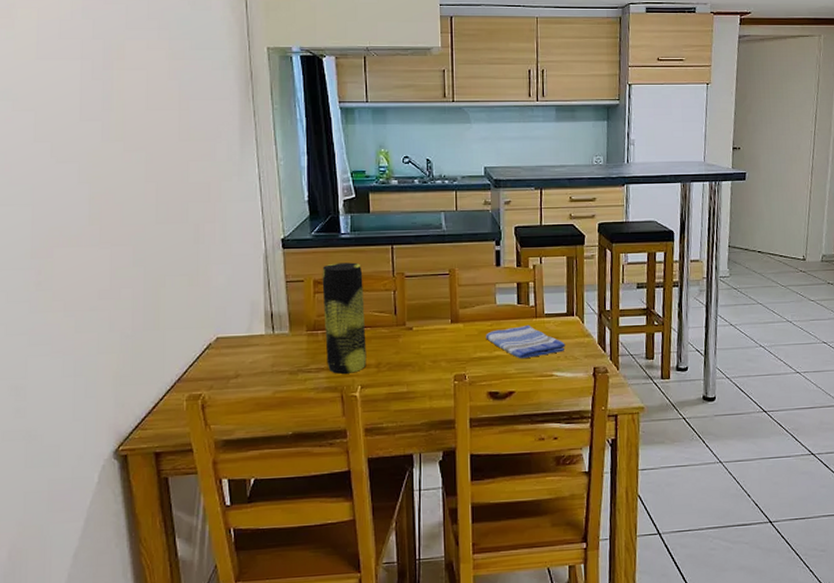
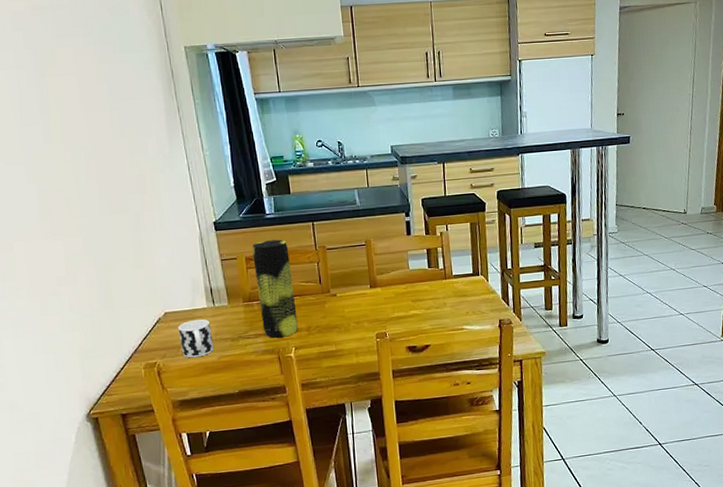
cup: none [230,347,269,392] -> present [178,319,214,358]
dish towel: present [486,324,565,359] -> none [402,285,473,316]

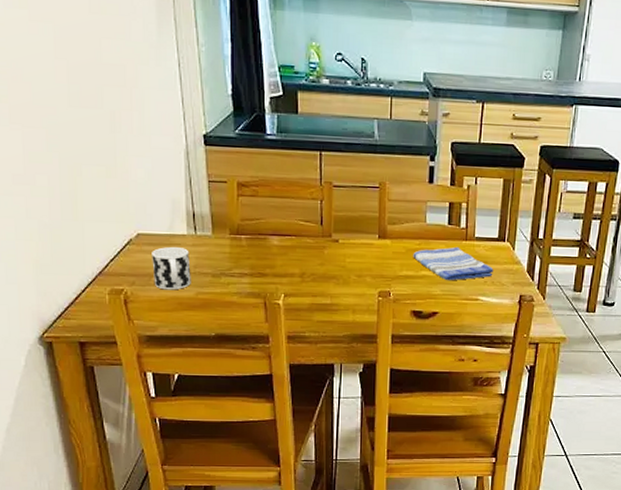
vase: present [252,239,298,338] -> none [246,165,291,281]
dish towel: none [402,285,473,316] -> present [413,246,494,281]

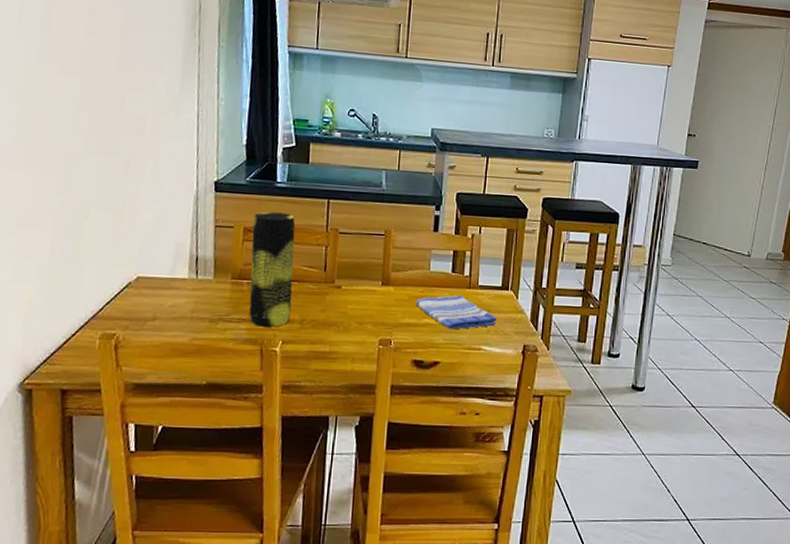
cup: present [152,246,191,290] -> none [148,290,189,336]
vase: none [246,165,291,281] -> present [249,212,296,327]

